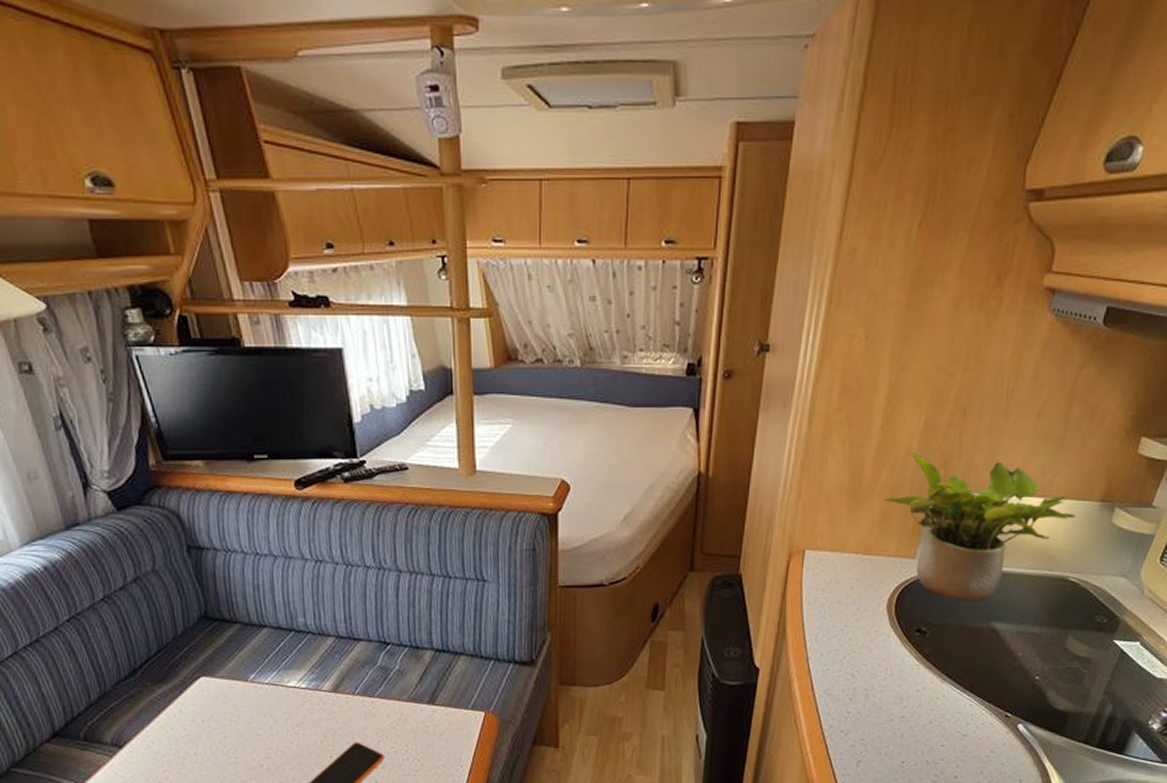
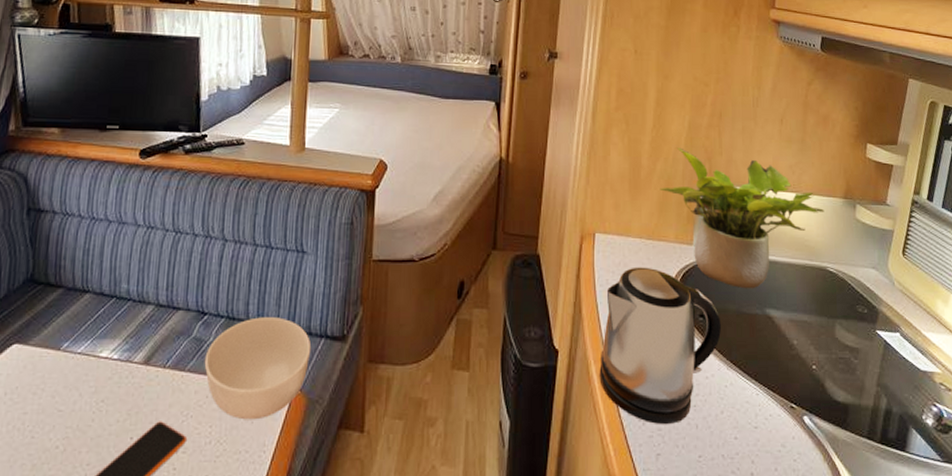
bowl: none [392,645,500,739] -> present [204,317,312,420]
kettle: none [802,583,940,735] -> present [599,267,721,425]

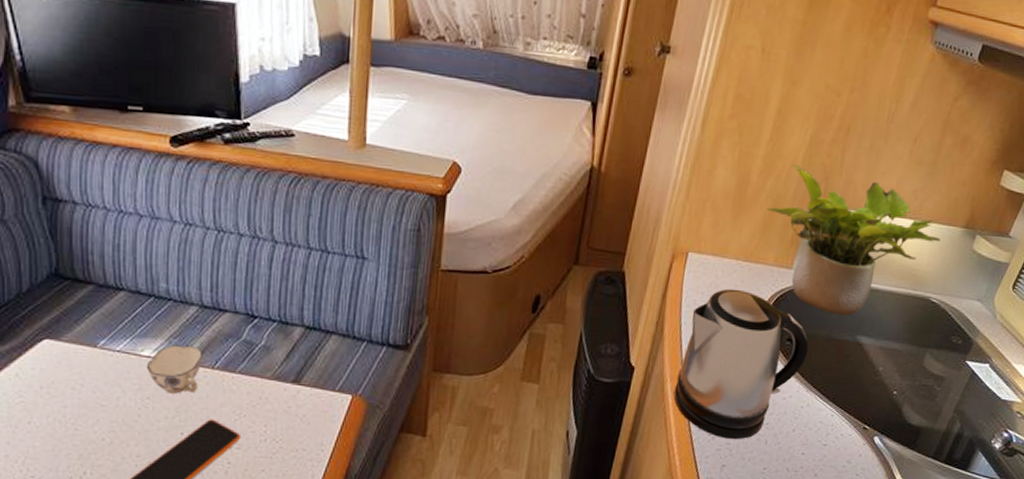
teacup: none [103,343,156,395] -> present [146,344,203,394]
bowl: present [204,317,312,420] -> none [256,323,372,421]

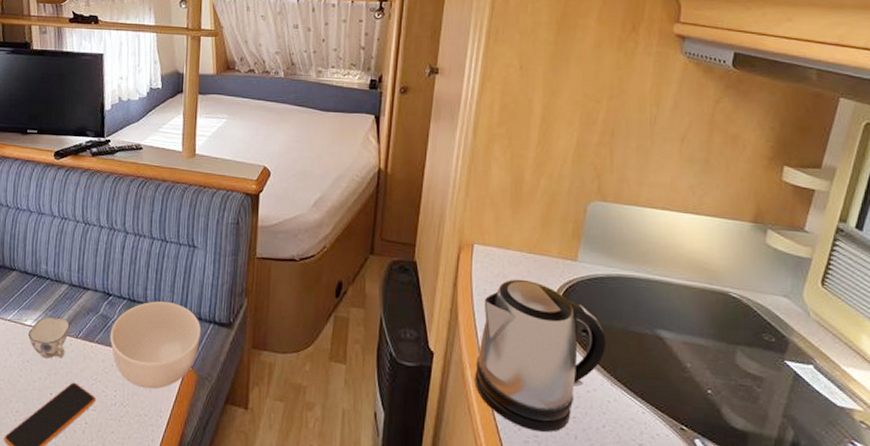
bowl: none [256,323,372,421] -> present [109,301,202,389]
potted plant: present [766,164,941,316] -> none [543,164,729,309]

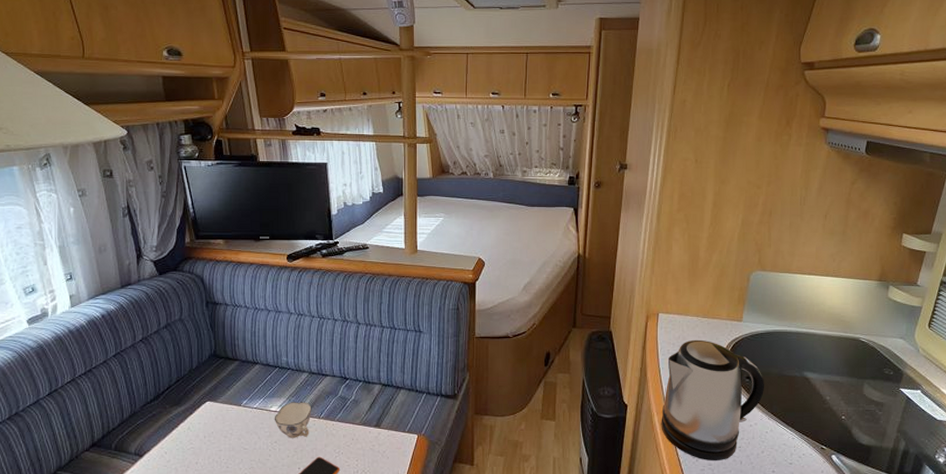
bowl: present [109,301,202,389] -> none [349,381,430,456]

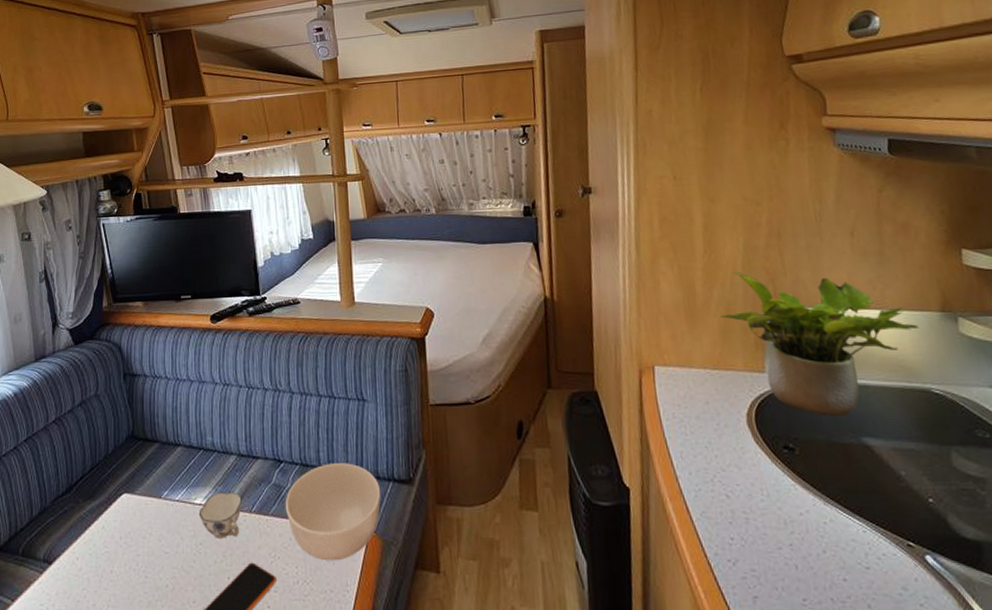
bowl: none [349,381,430,456] -> present [285,463,381,561]
kettle: present [661,339,764,462] -> none [675,398,812,566]
potted plant: none [715,241,860,356] -> present [720,271,919,417]

